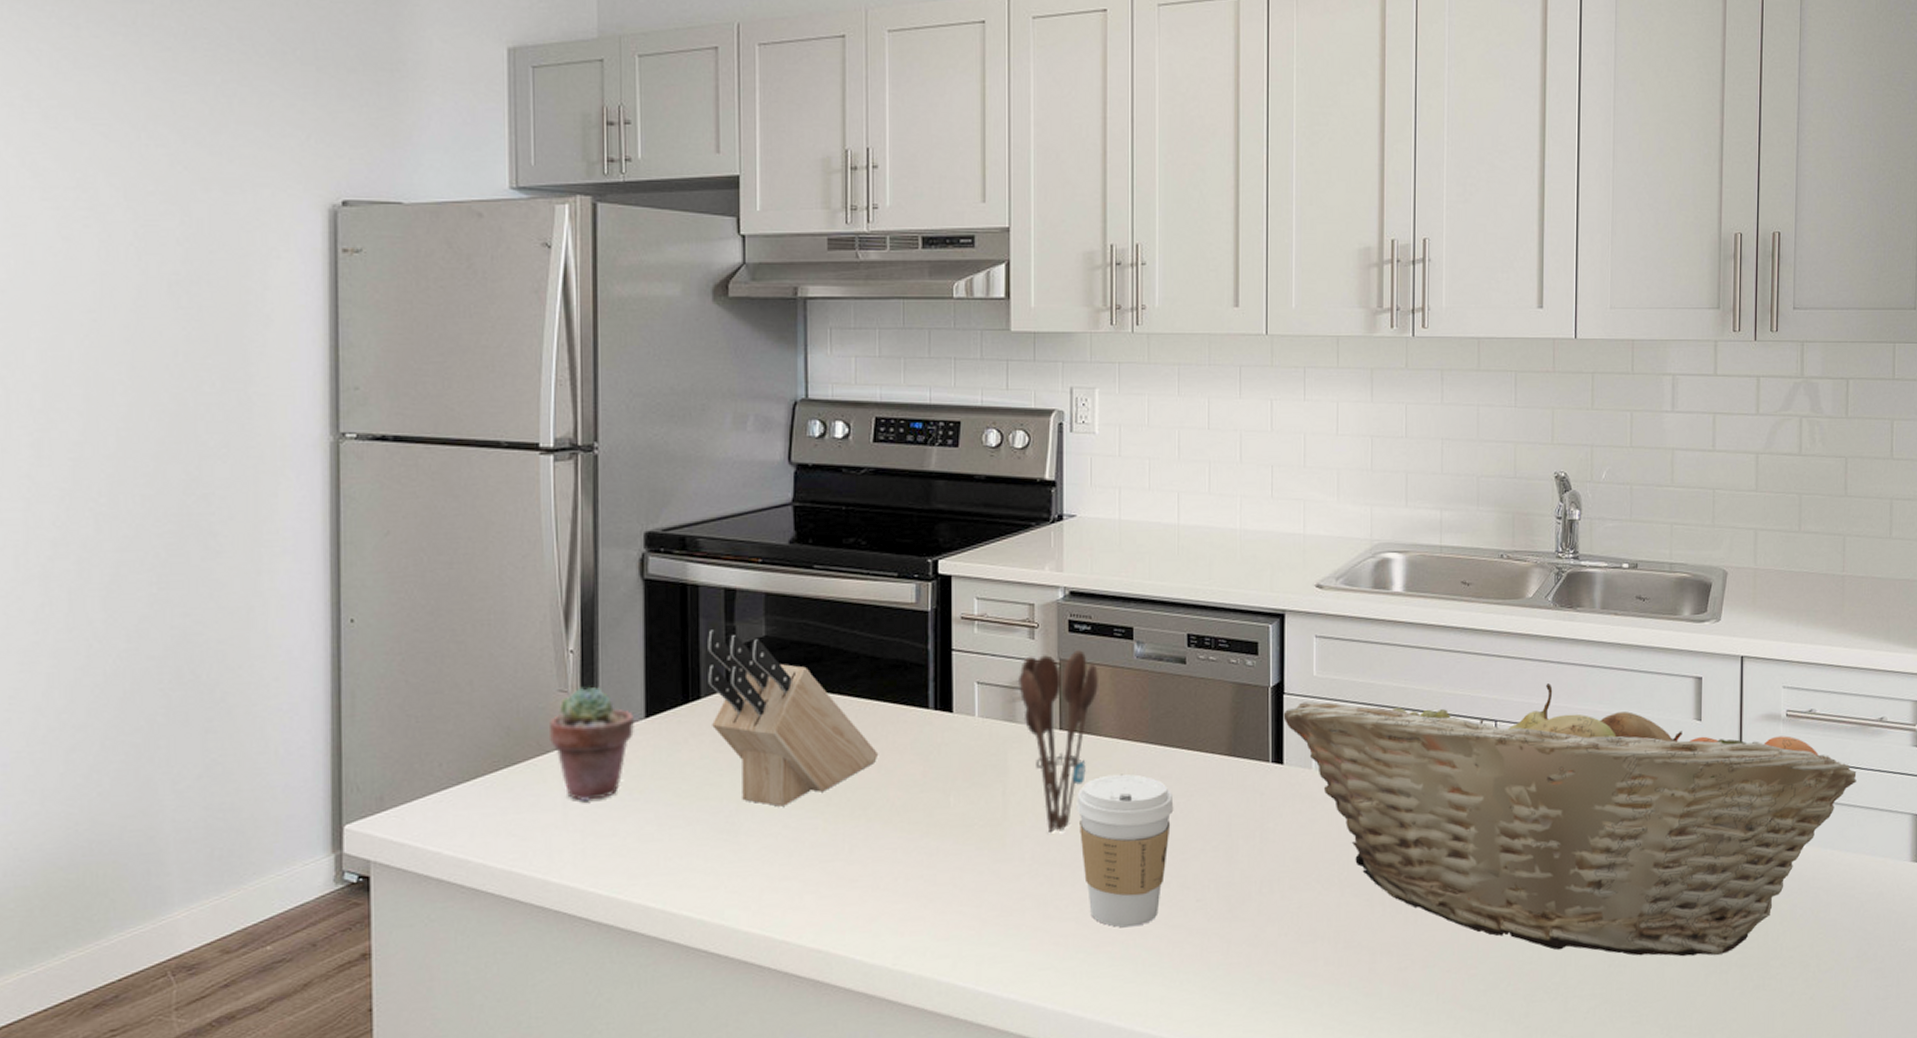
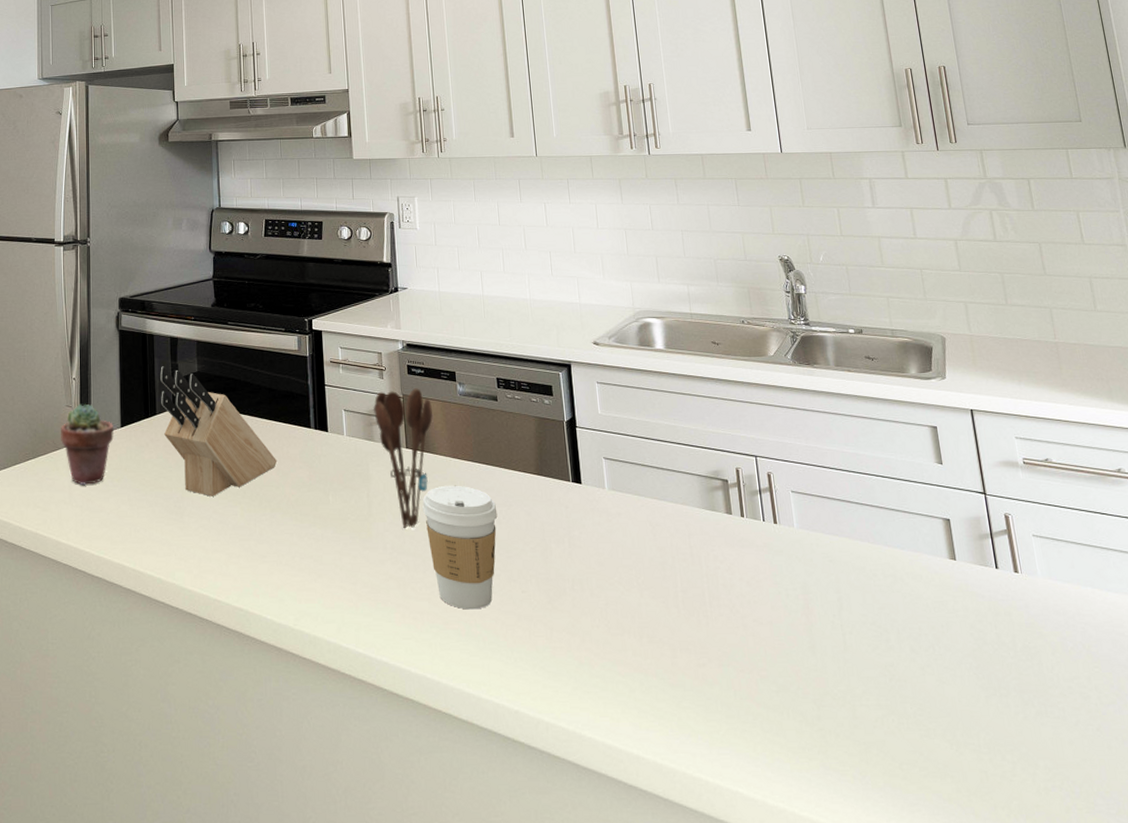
fruit basket: present [1283,683,1857,957] -> none [577,427,1105,678]

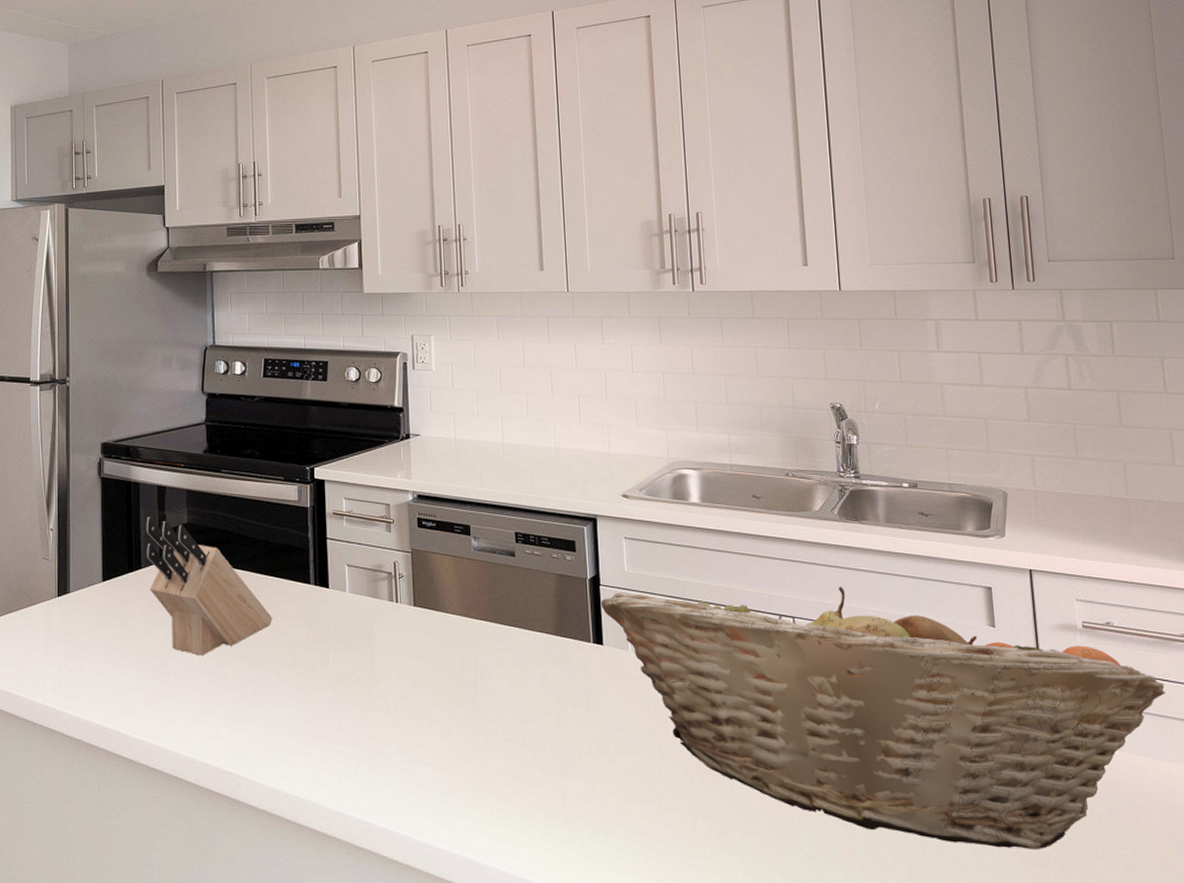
potted succulent: present [61,403,114,485] -> none [37,556,95,642]
utensil holder: present [372,388,433,529] -> none [378,542,444,691]
coffee cup: present [422,485,498,610] -> none [430,645,511,775]
fruit basket: none [577,427,1105,678] -> present [600,587,1165,849]

